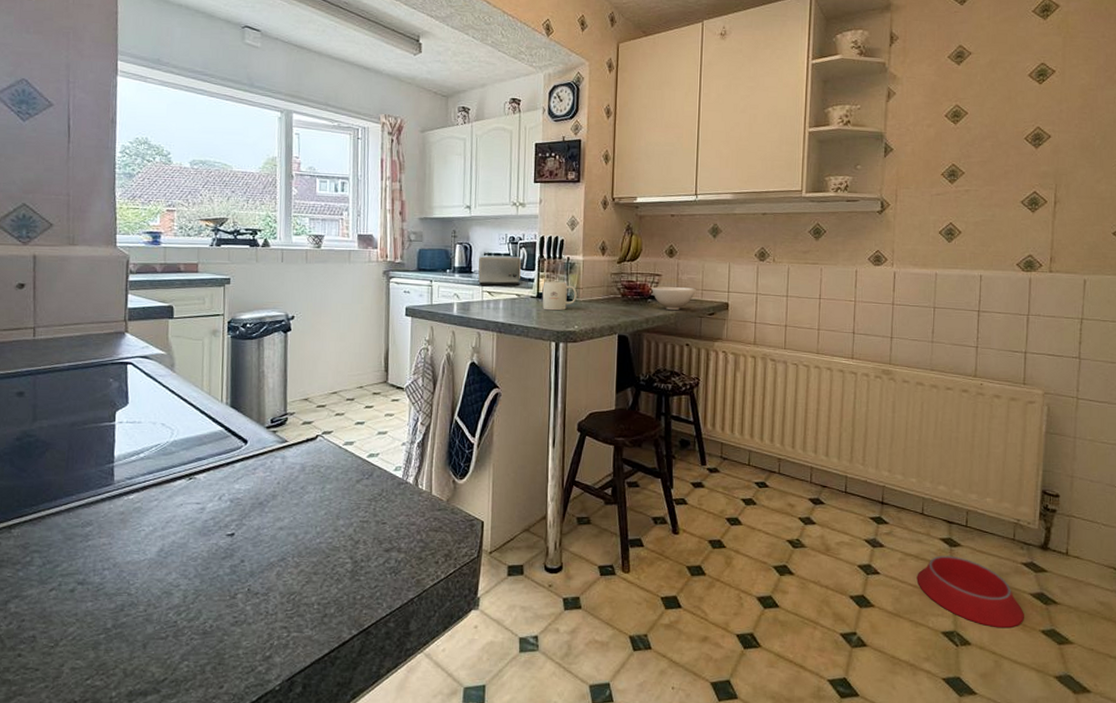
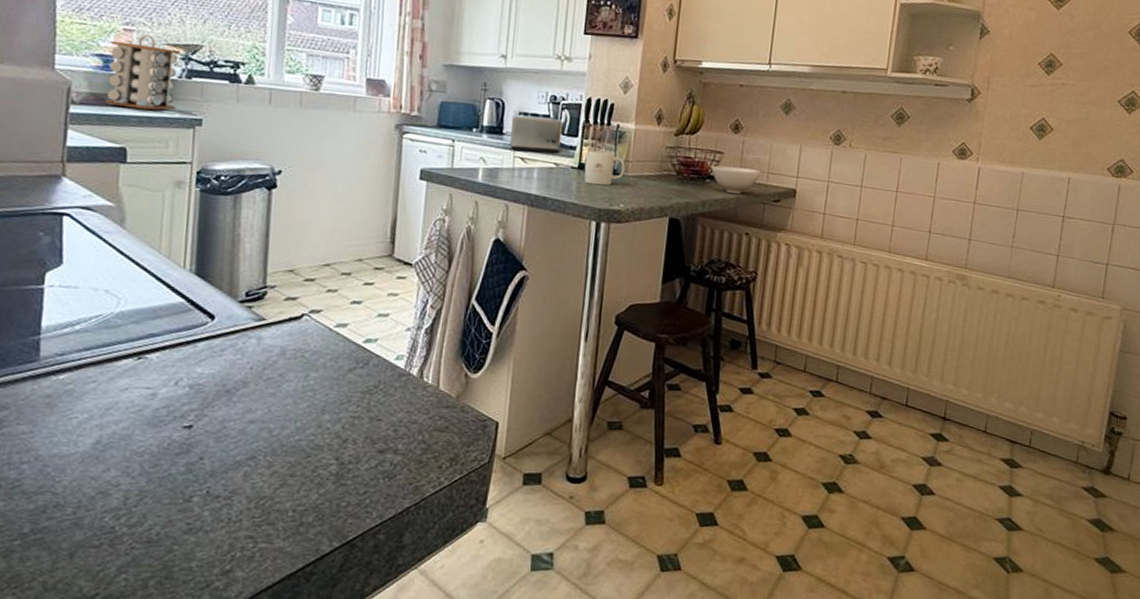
spice rack: none [154,212,211,274] -> present [104,34,181,111]
pet bowl: present [917,555,1024,628] -> none [973,477,1080,555]

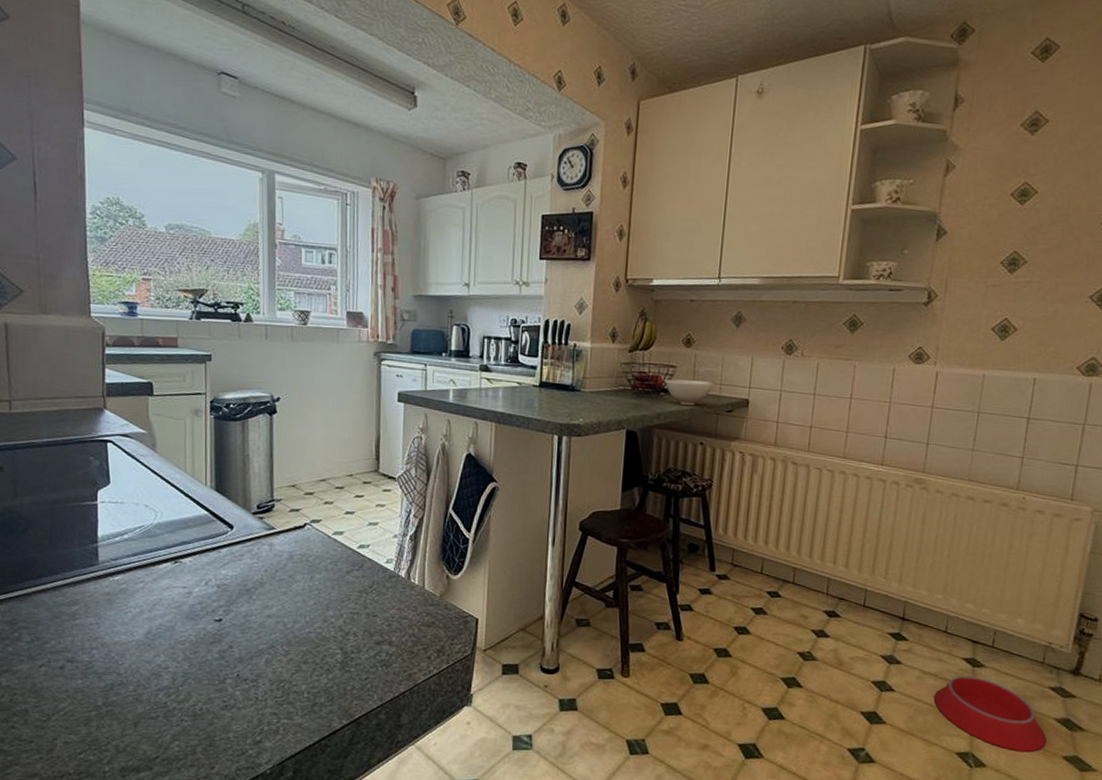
spice rack: present [104,34,181,111] -> none [132,282,190,350]
toaster: present [510,114,565,154] -> none [476,338,525,374]
mug: present [584,150,625,186] -> none [545,369,583,402]
pet bowl: none [973,477,1080,555] -> present [933,675,1047,752]

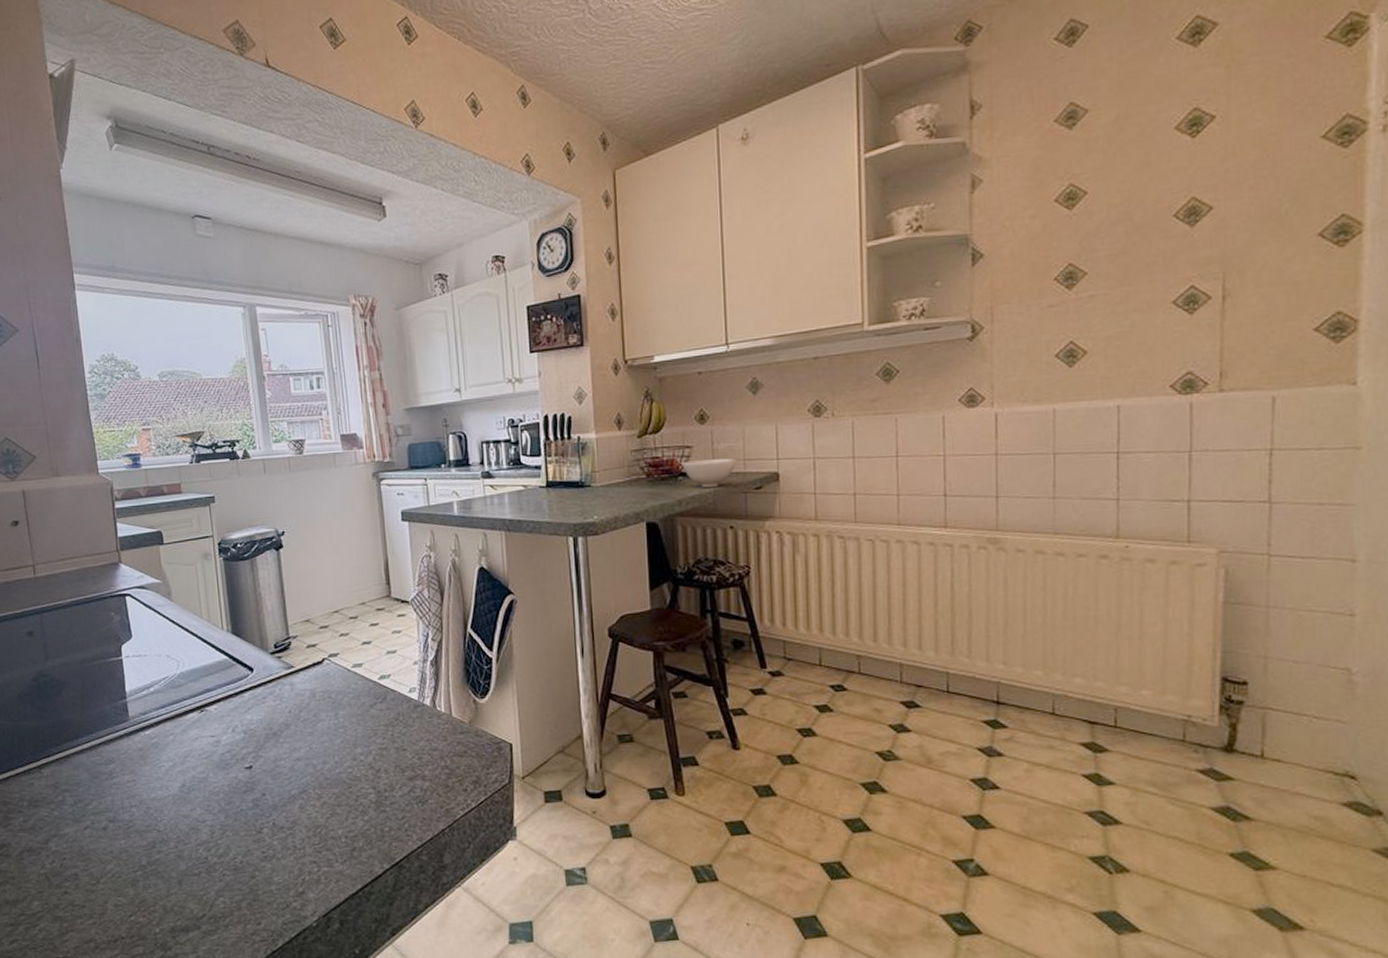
pet bowl: present [933,675,1047,752] -> none [1050,764,1204,850]

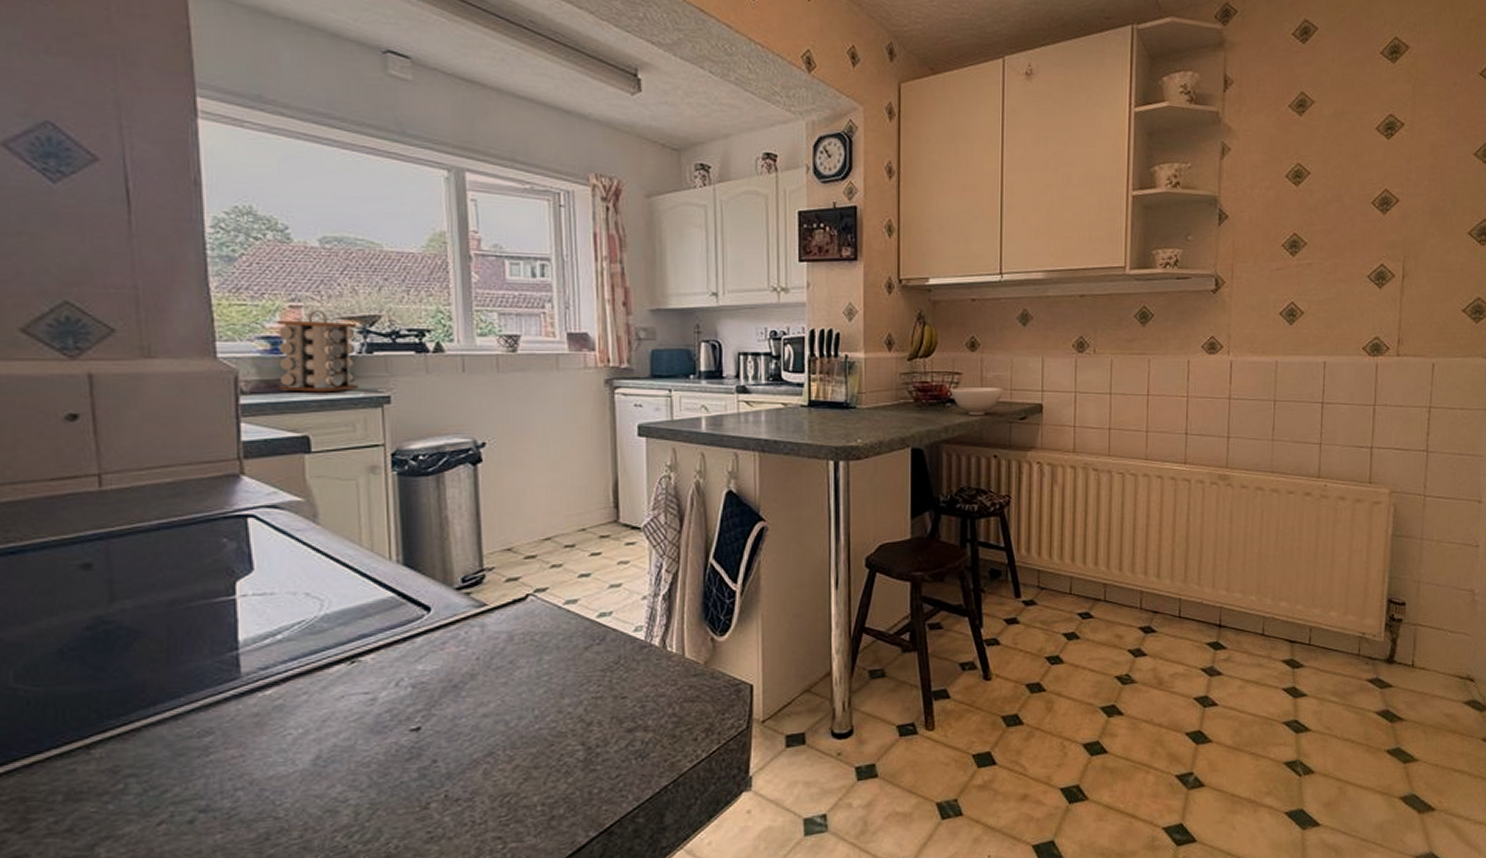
spice rack: none [135,430,192,497] -> present [276,309,358,393]

